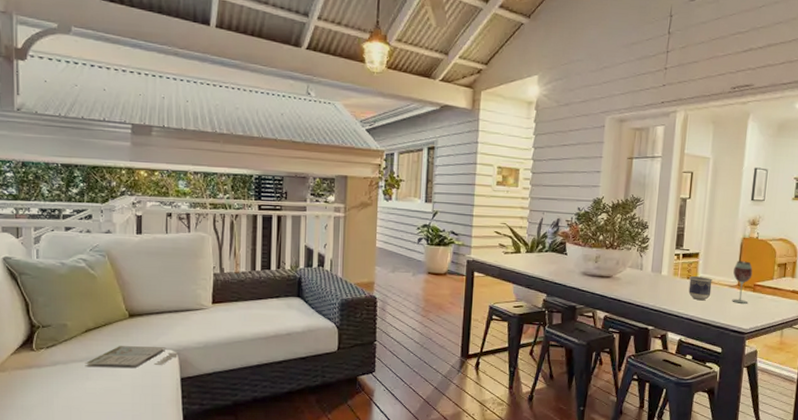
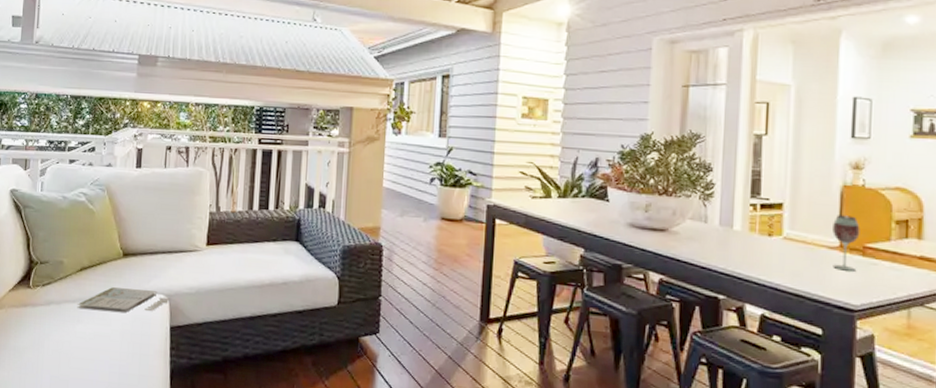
cup: present [688,276,712,301] -> none [771,233,803,265]

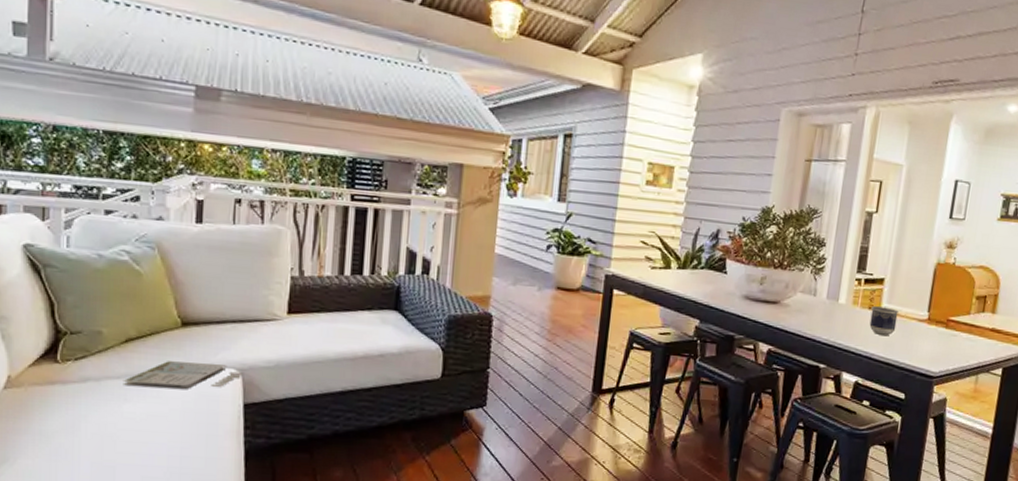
cup: none [771,233,803,265] -> present [869,306,898,337]
wineglass: present [833,215,860,272] -> none [920,290,947,342]

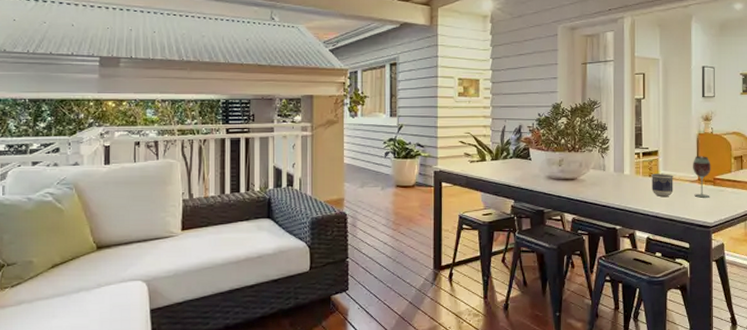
magazine: present [123,361,243,389] -> none [51,278,148,304]
wineglass: none [920,290,947,342] -> present [693,156,711,198]

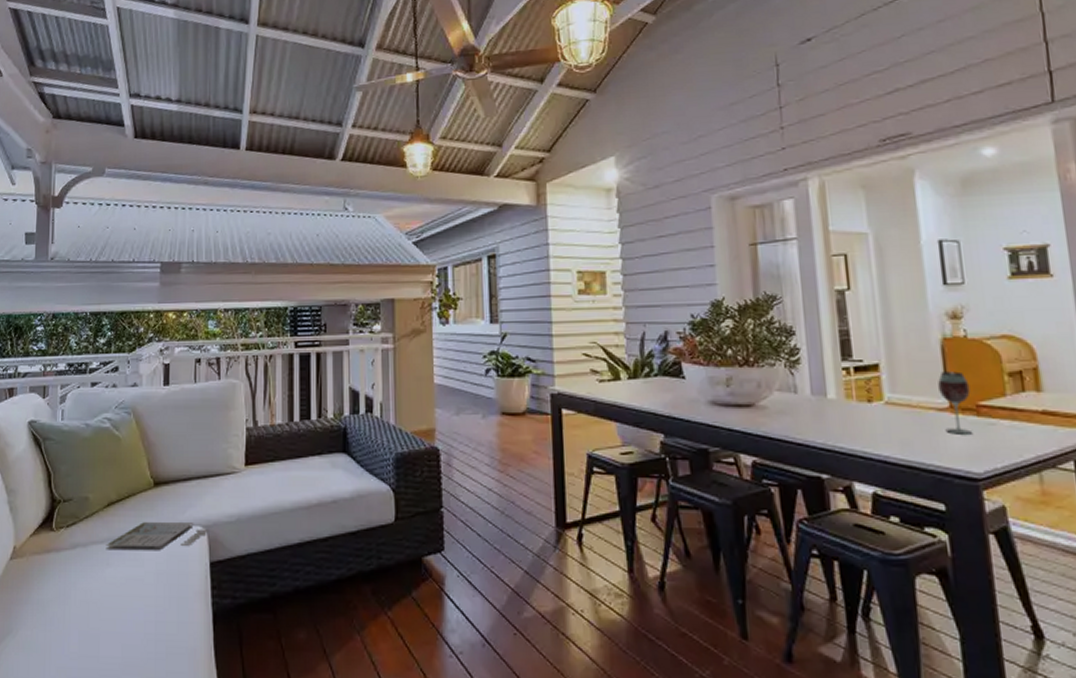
magazine: none [51,278,148,304] -> present [105,522,208,550]
cup: present [651,174,673,197] -> none [871,398,910,433]

